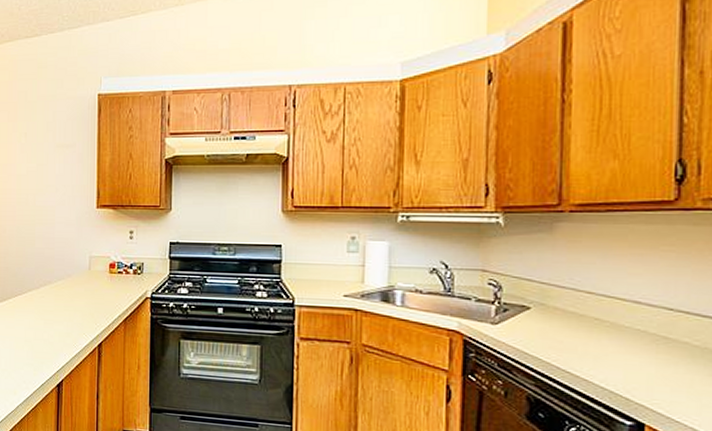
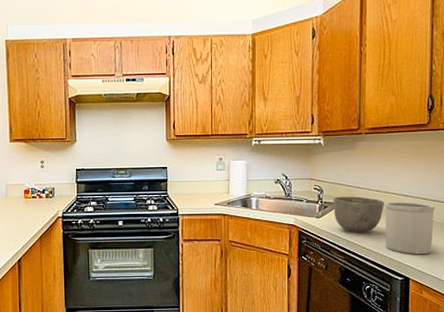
bowl: none [517,296,602,351] -> present [333,196,385,233]
utensil holder: none [602,309,689,391] -> present [385,201,435,254]

